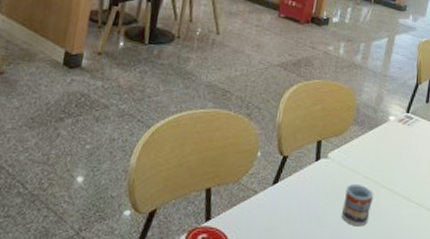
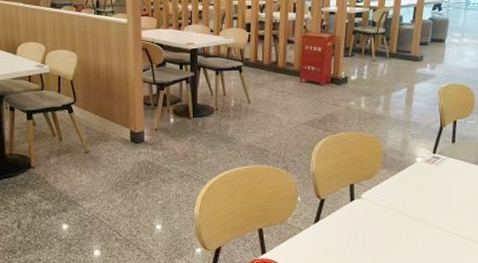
cup: present [341,183,374,227] -> none [380,218,409,254]

